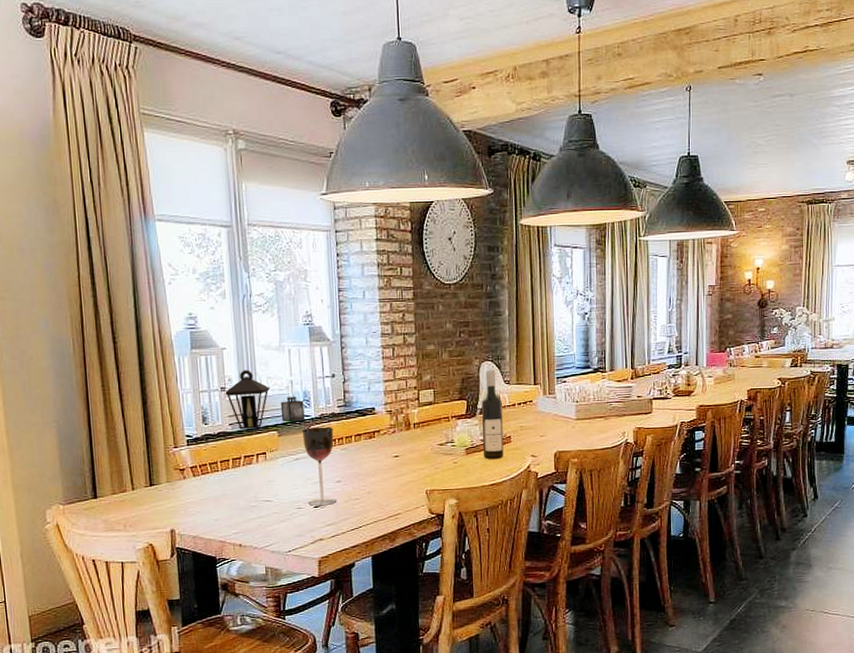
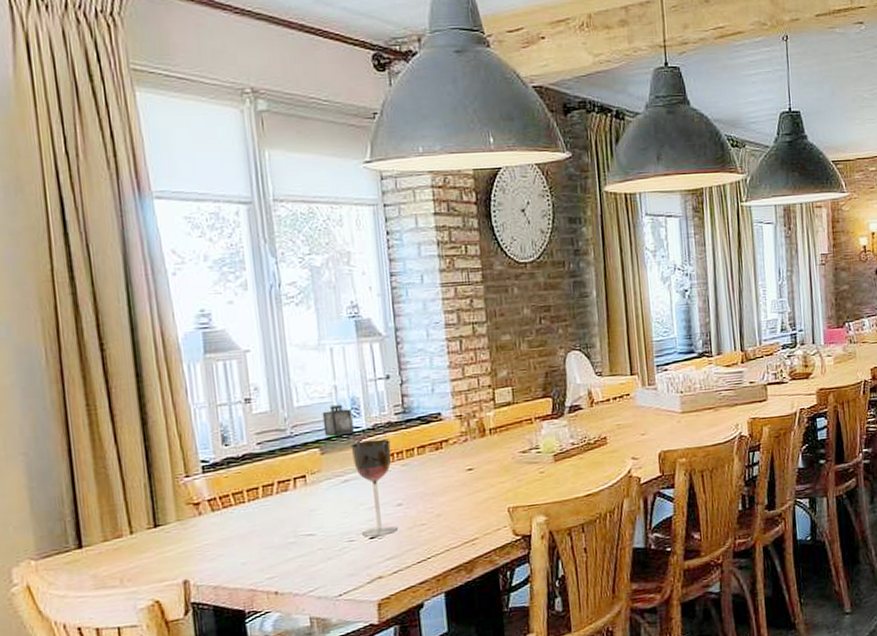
lantern: present [224,370,270,429] -> none [249,375,308,449]
bottle: present [481,369,504,459] -> none [569,359,600,466]

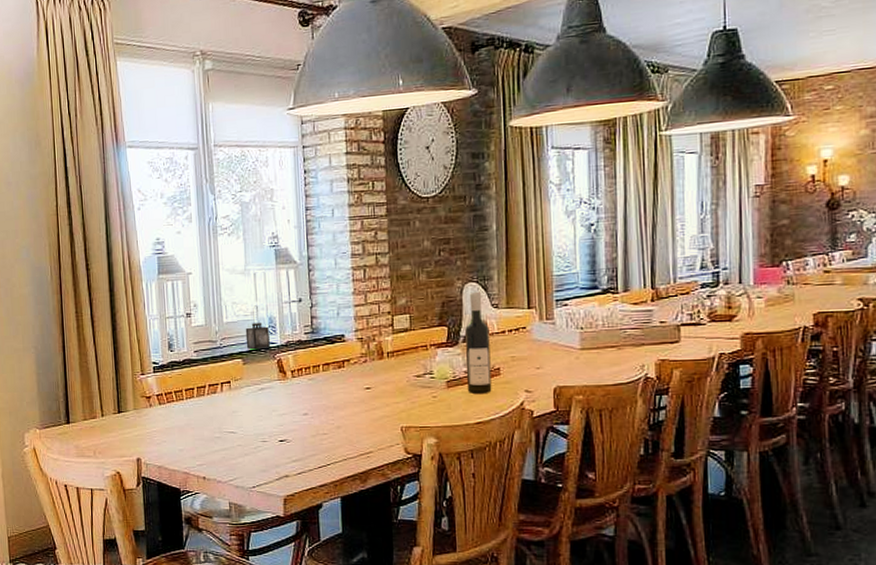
wineglass: present [350,439,399,537] -> none [267,355,304,439]
bottle: none [569,359,600,466] -> present [464,291,492,394]

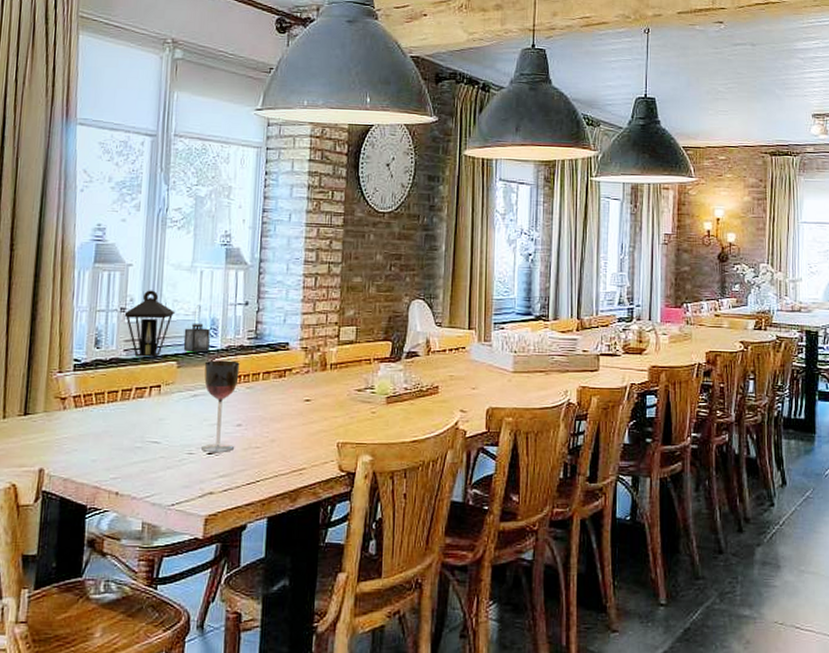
lantern: none [189,295,234,357] -> present [123,290,174,357]
wineglass: none [267,355,304,439] -> present [202,360,240,452]
bottle: present [464,291,492,394] -> none [405,308,431,411]

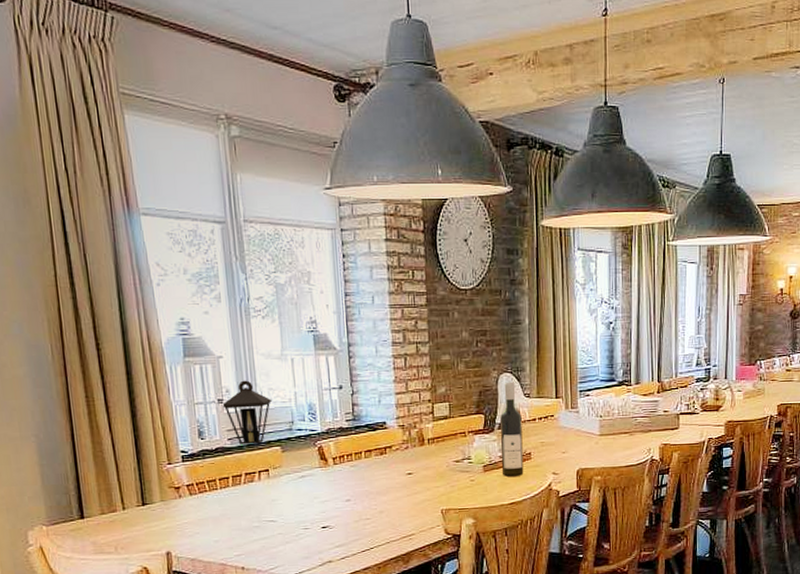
lantern: present [183,305,210,353] -> none [283,392,310,437]
wineglass: present [202,360,240,452] -> none [307,442,347,526]
bottle: none [405,308,431,411] -> present [499,381,524,477]

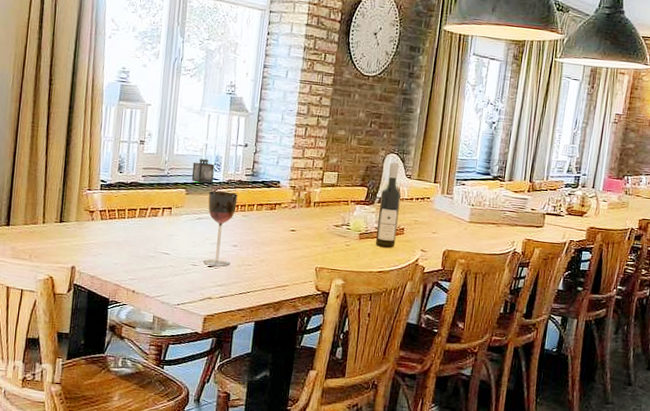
lantern: present [221,380,271,445] -> none [142,127,185,184]
lantern: none [283,392,310,437] -> present [191,143,215,184]
wineglass: none [307,442,347,526] -> present [203,190,238,267]

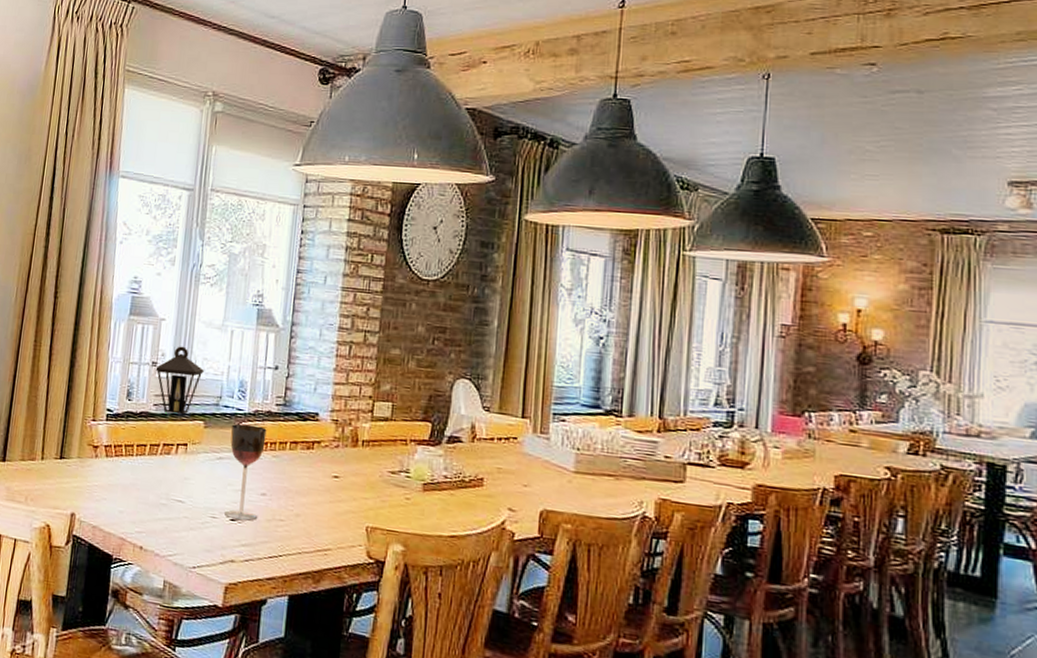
lantern: none [142,127,185,184] -> present [154,346,204,415]
lantern: present [191,143,215,184] -> none [210,365,239,415]
bottle: present [375,161,401,248] -> none [444,389,477,505]

